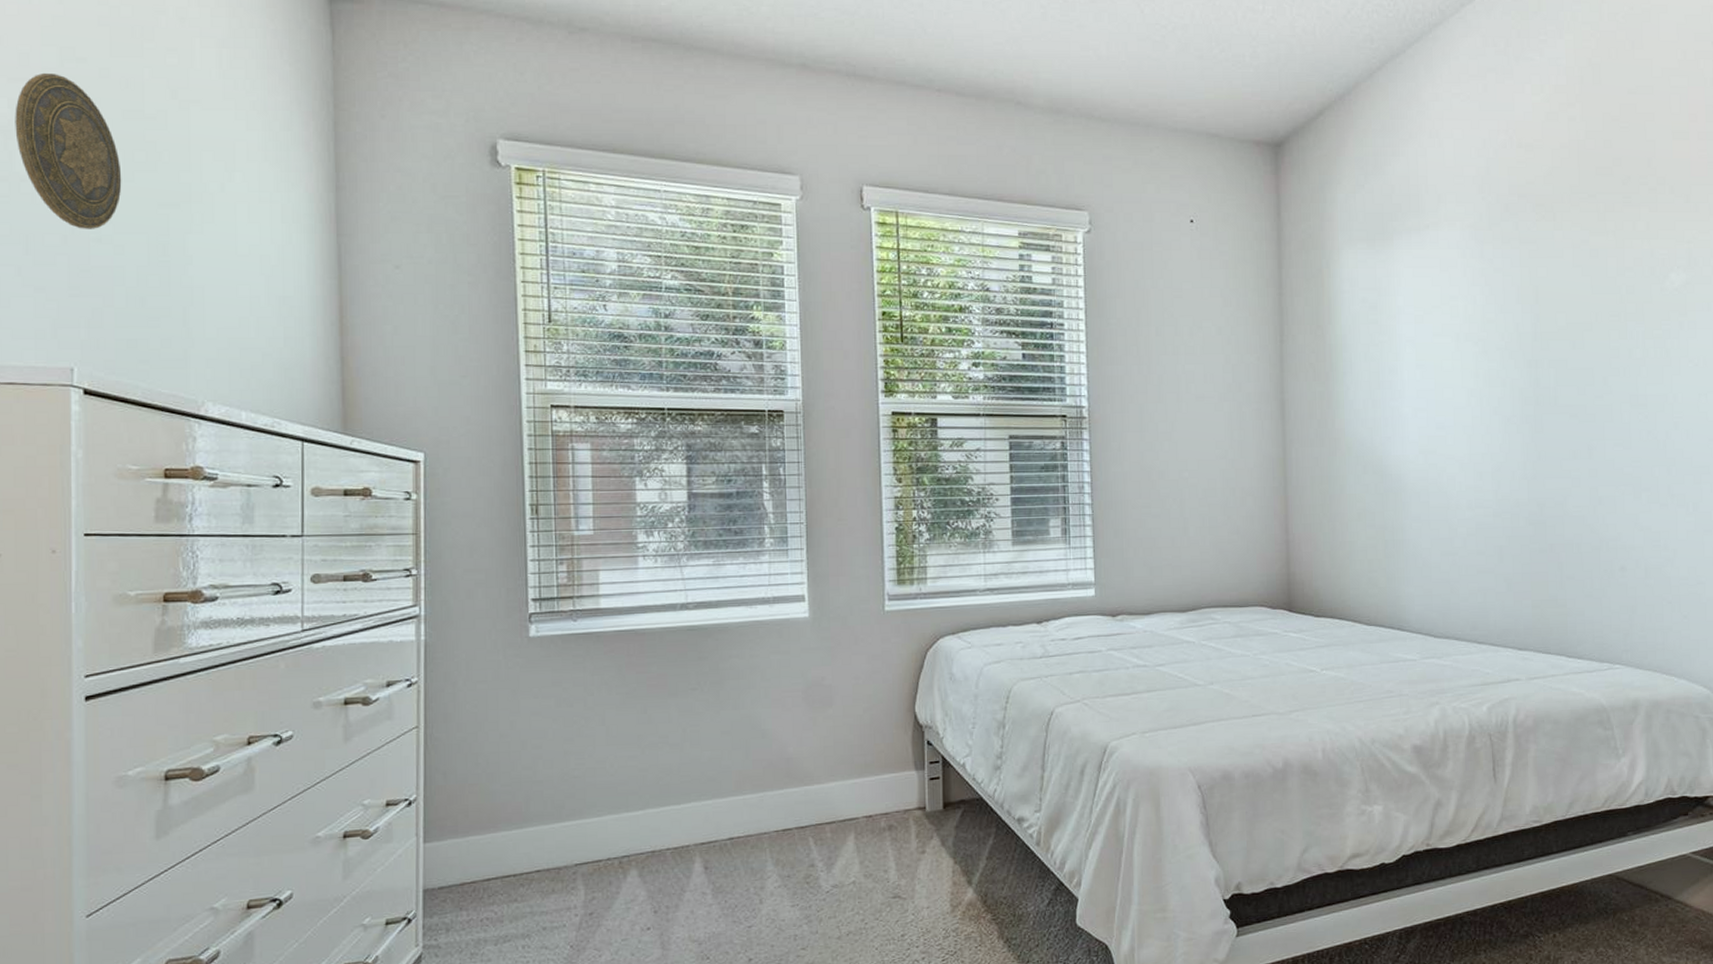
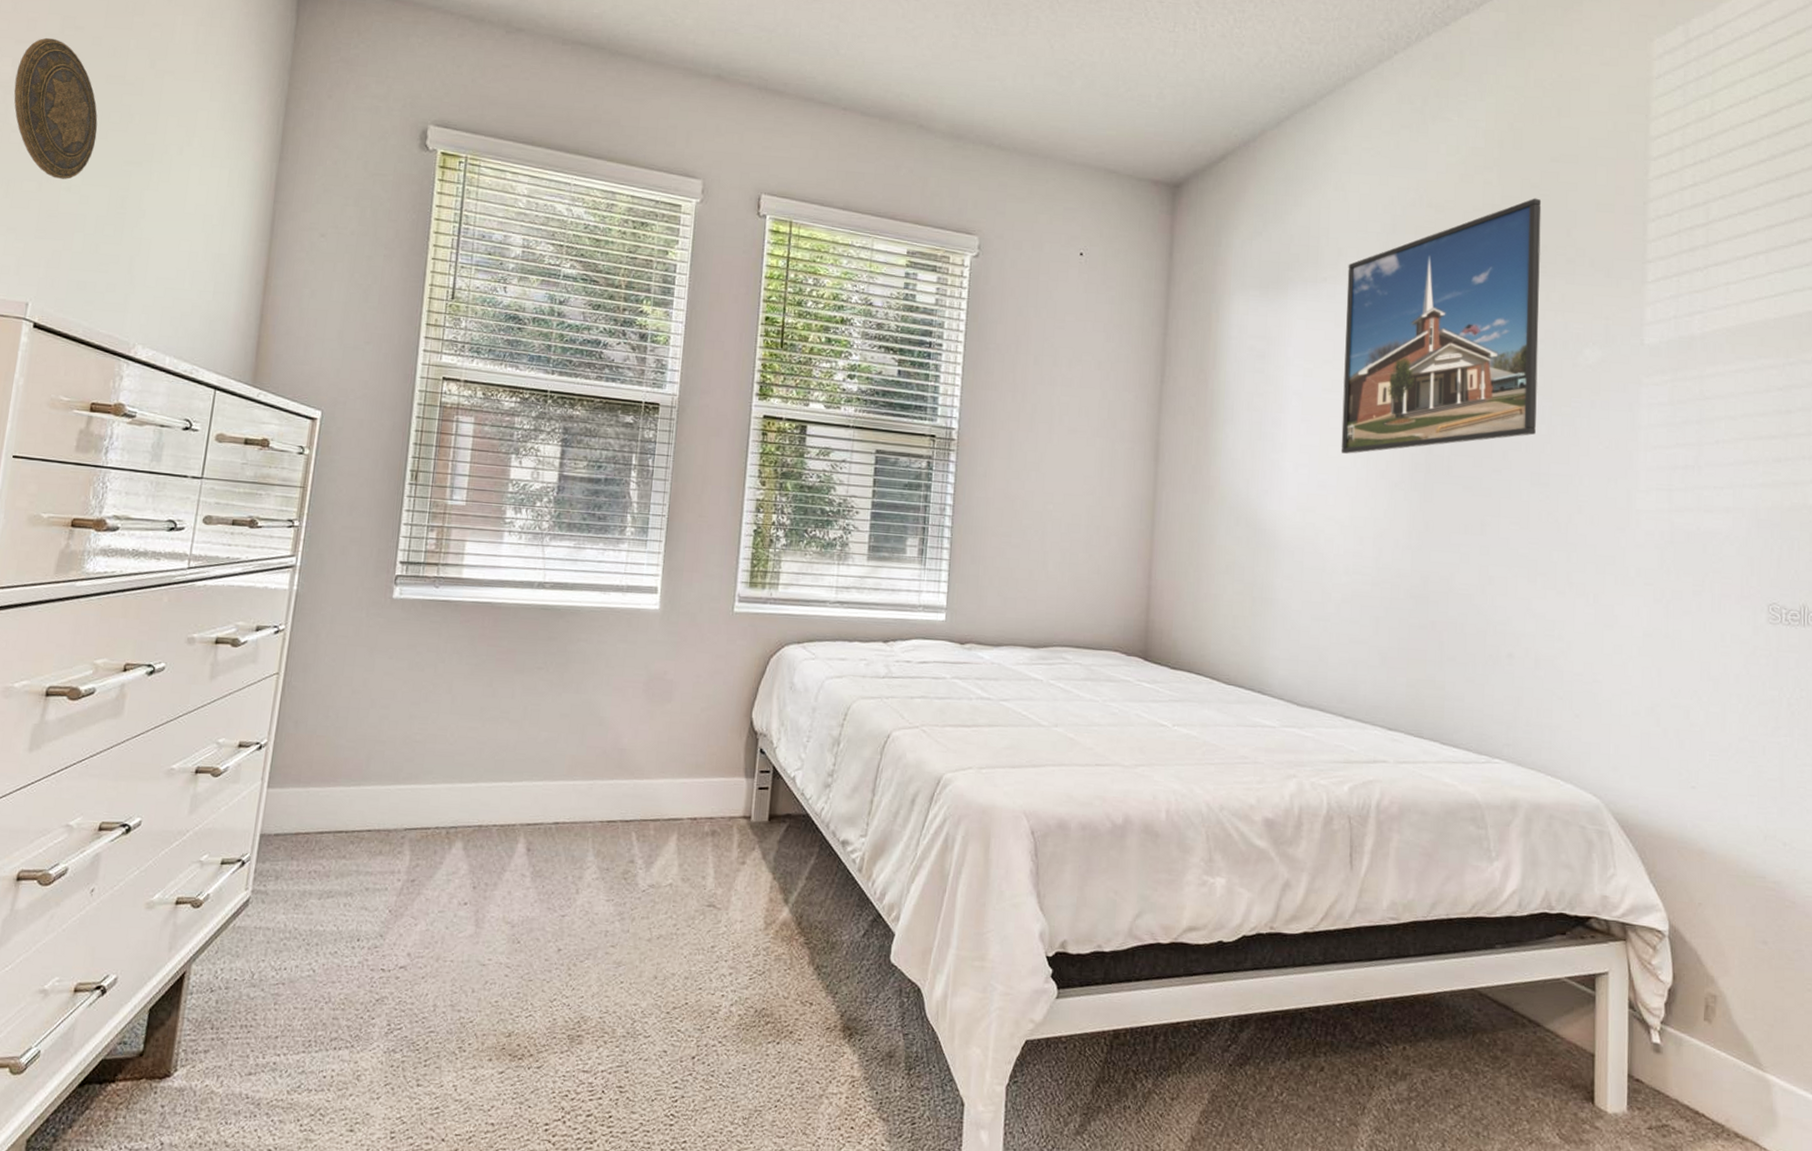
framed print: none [1448,131,1632,394] -> present [1340,198,1542,454]

